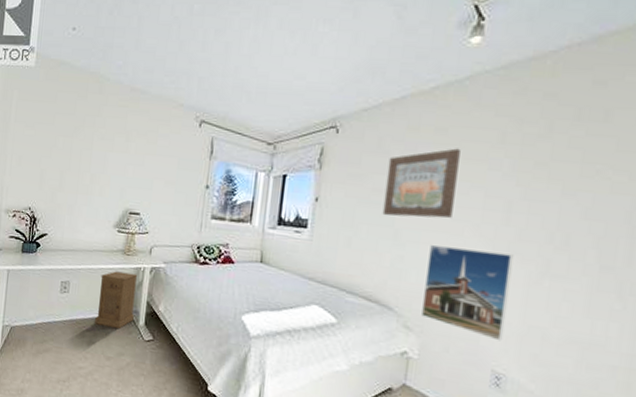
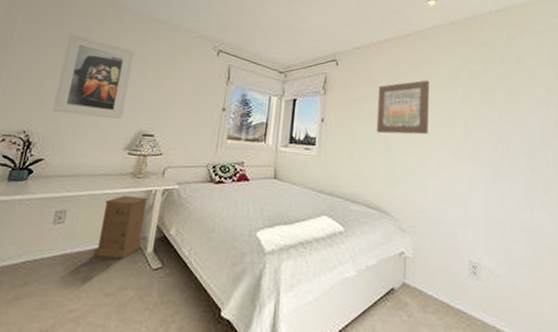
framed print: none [50,110,117,196] -> present [52,34,135,119]
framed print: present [421,244,514,341] -> none [413,156,474,235]

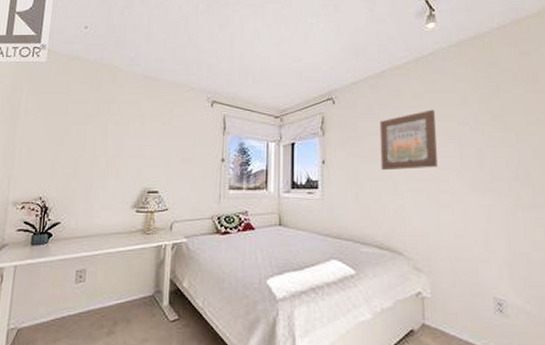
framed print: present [52,34,135,119] -> none [62,101,132,178]
nightstand: present [93,195,149,258] -> none [115,252,159,312]

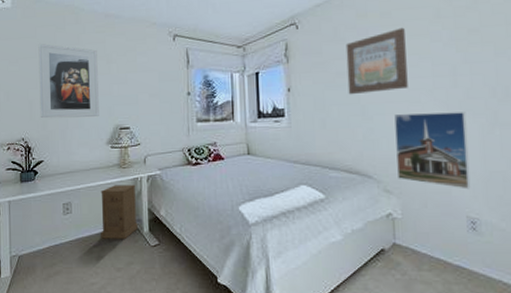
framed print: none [62,101,132,178] -> present [38,44,99,119]
nightstand: none [115,252,159,312] -> present [101,184,138,239]
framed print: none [425,191,497,270] -> present [394,112,471,190]

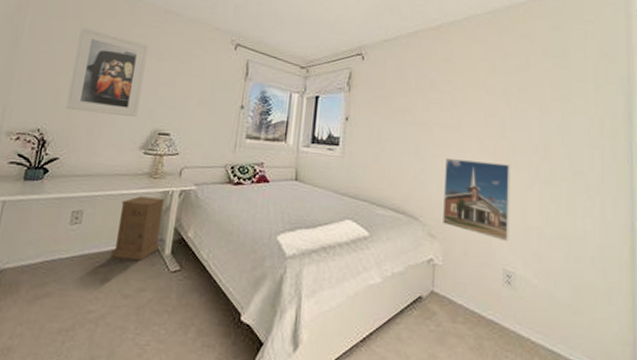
wall art: present [345,27,408,95] -> none [404,75,463,135]

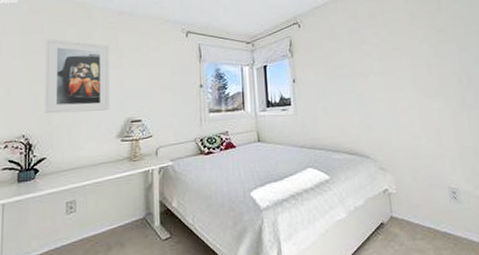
nightstand: present [111,196,165,260] -> none [108,177,148,237]
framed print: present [443,157,511,242] -> none [384,97,449,164]

